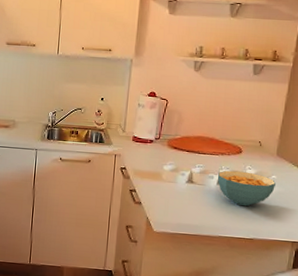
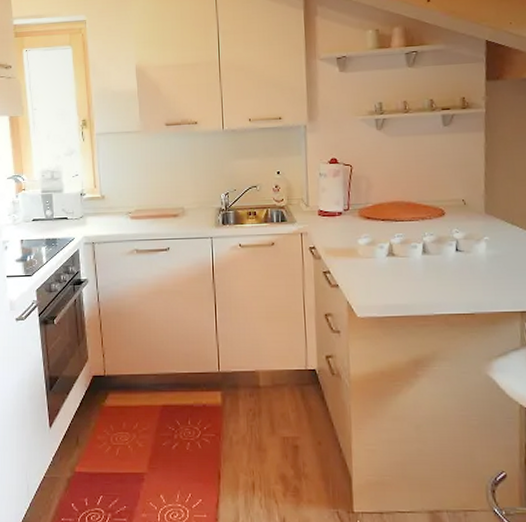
cereal bowl: present [217,170,275,207] -> none [421,236,490,276]

